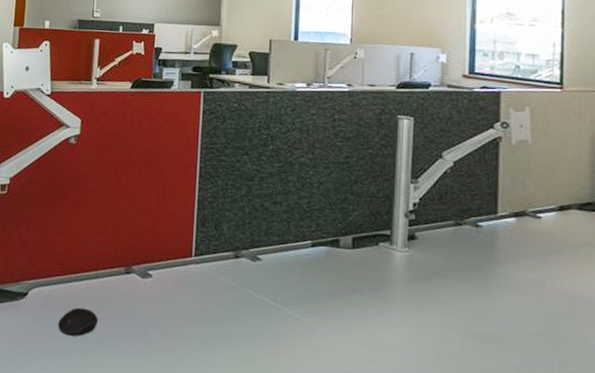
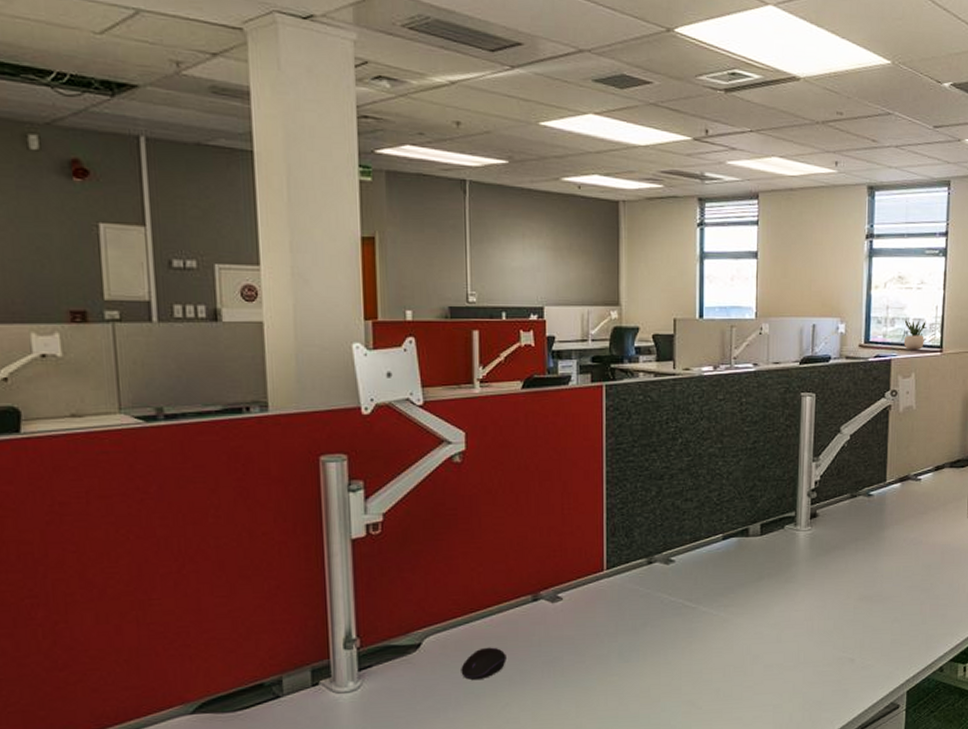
potted plant: none [515,53,543,86] -> present [903,319,927,351]

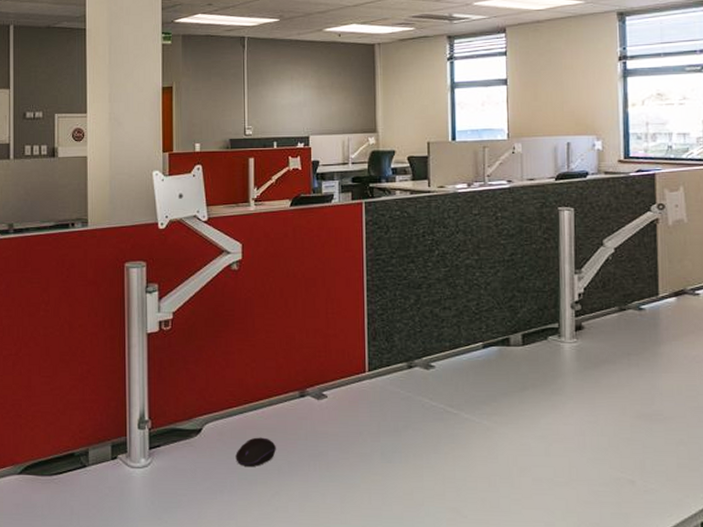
potted plant: present [903,319,927,351] -> none [667,134,694,165]

